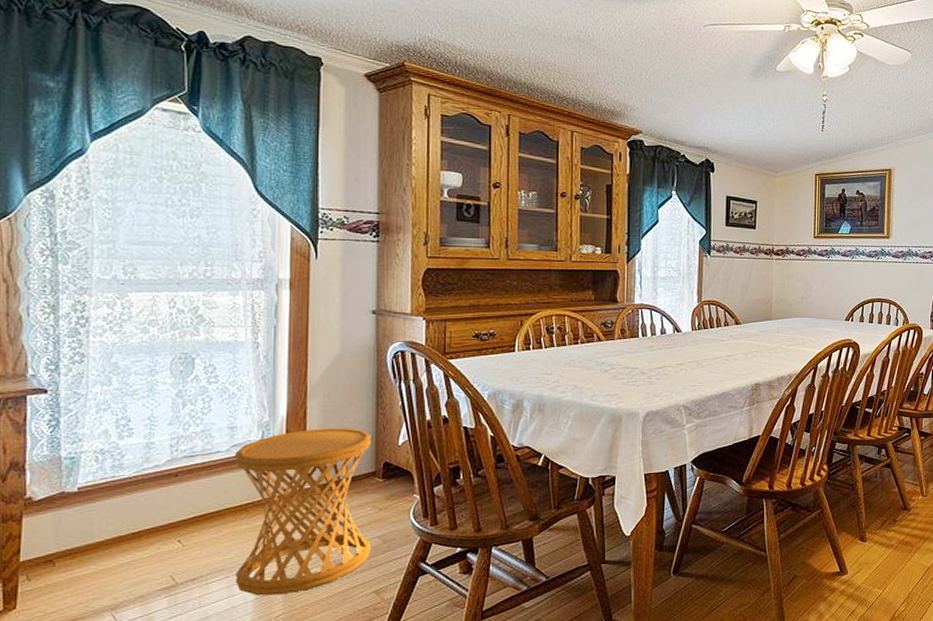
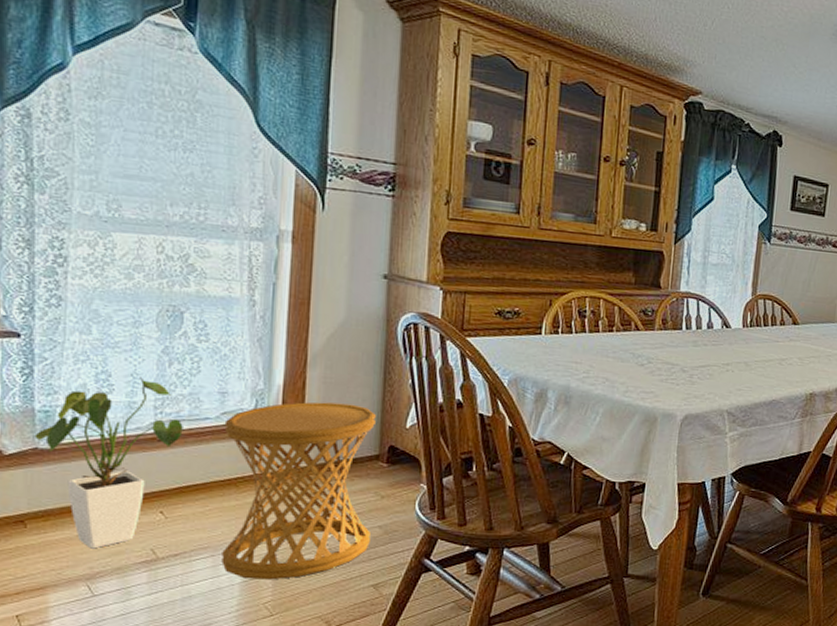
house plant: none [61,419,197,581] -> present [34,377,183,549]

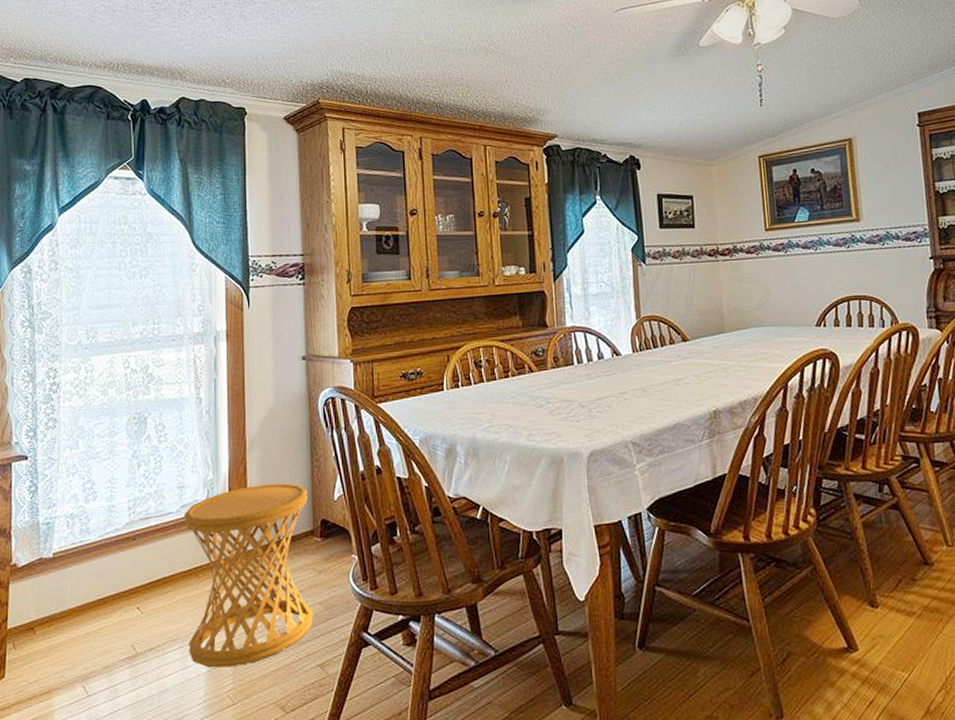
house plant: present [34,377,183,549] -> none [40,481,151,650]

